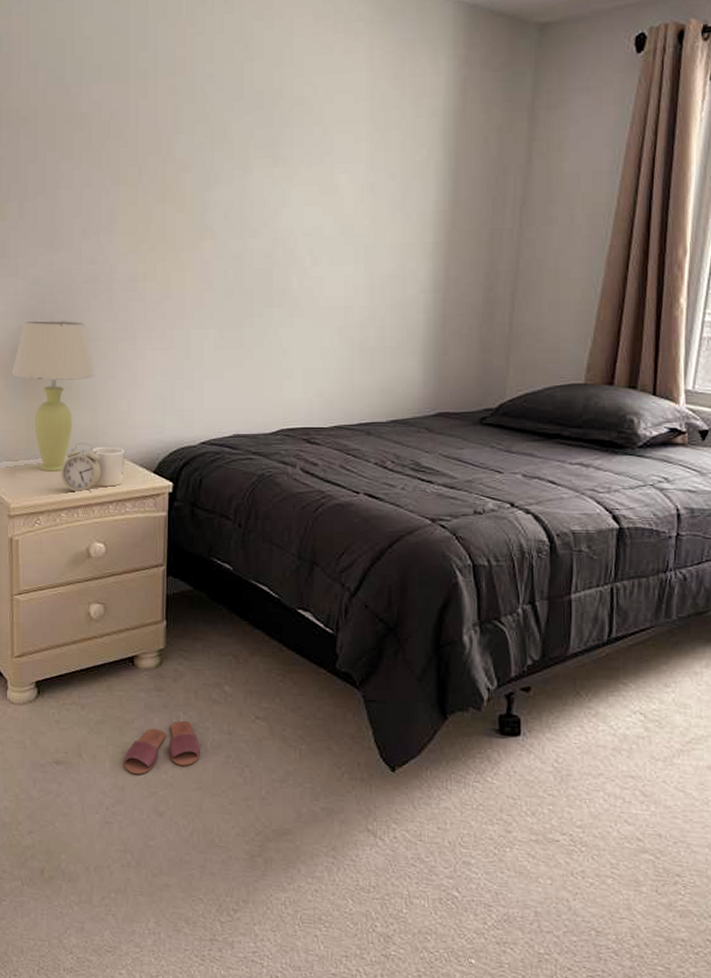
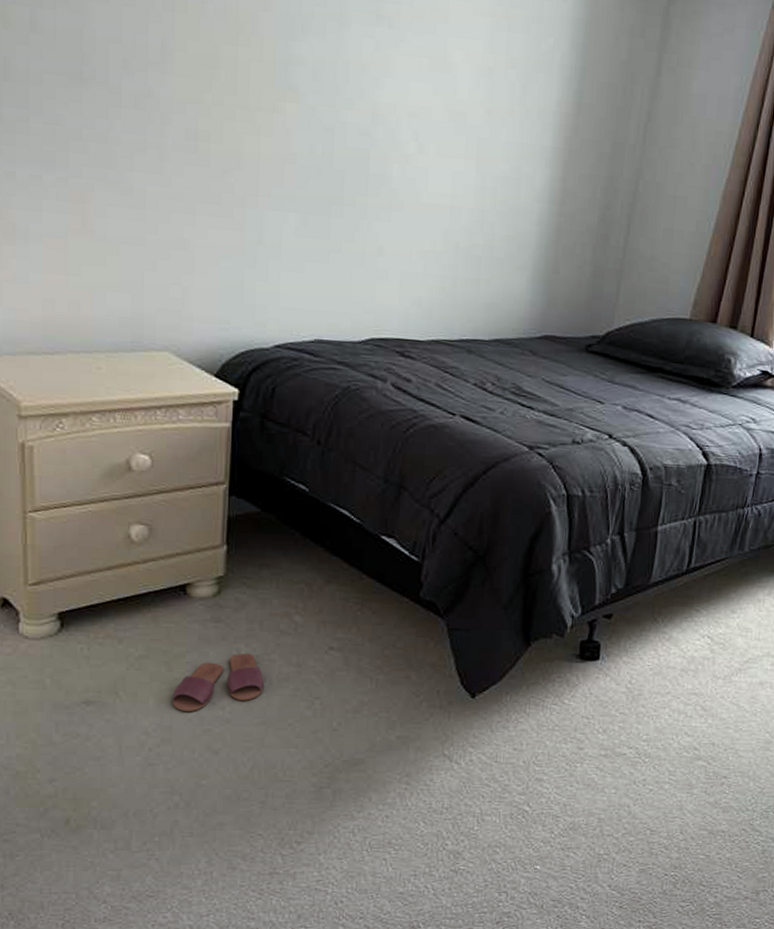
table lamp: present [11,320,96,472] -> none [21,169,140,366]
alarm clock: present [60,443,102,494] -> none [91,332,148,396]
mug: present [90,446,124,487] -> none [132,340,177,389]

